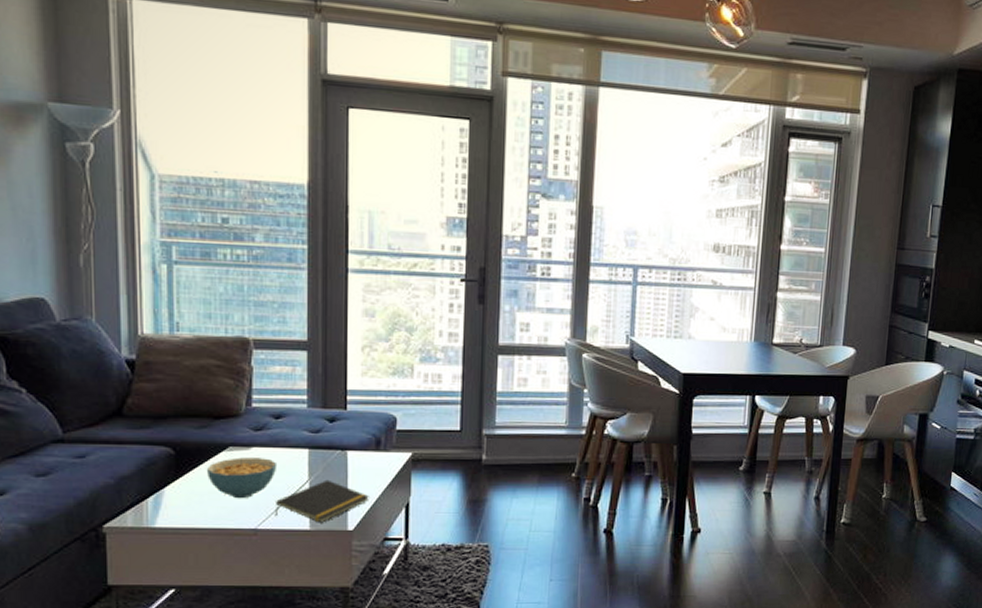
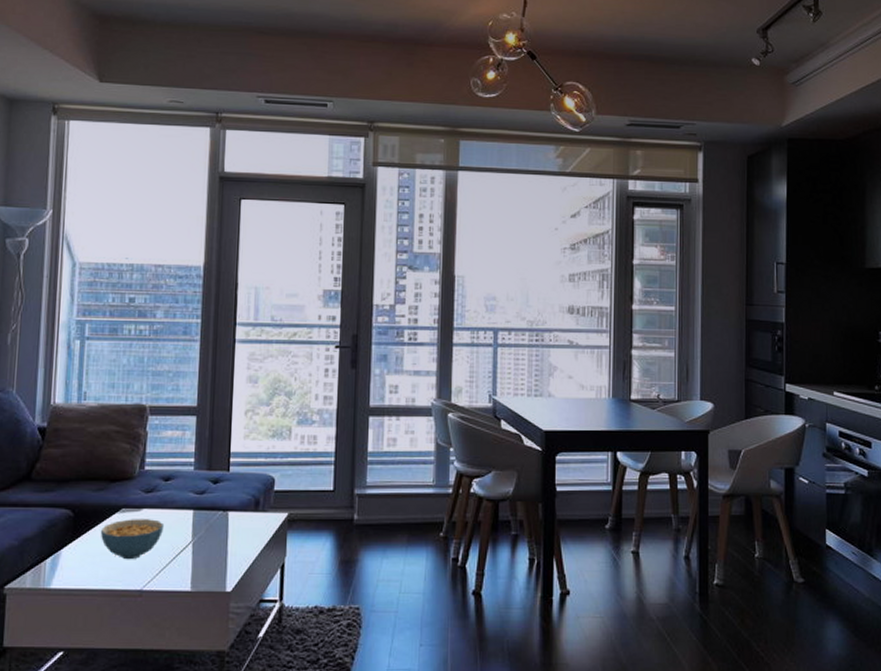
notepad: present [274,479,369,523] -> none [159,540,247,584]

